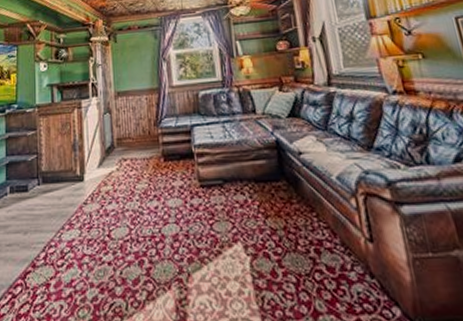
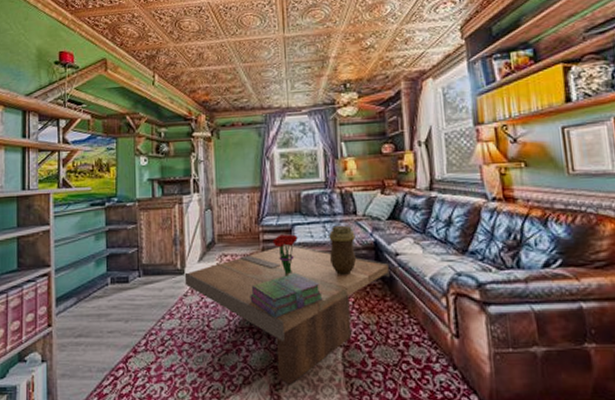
coffee table: none [84,146,294,300] -> present [184,244,389,385]
stack of books: none [151,176,227,225] -> present [250,273,323,318]
bouquet: none [172,136,198,179] -> present [272,234,298,275]
decorative urn: none [229,124,259,177] -> present [329,225,356,275]

